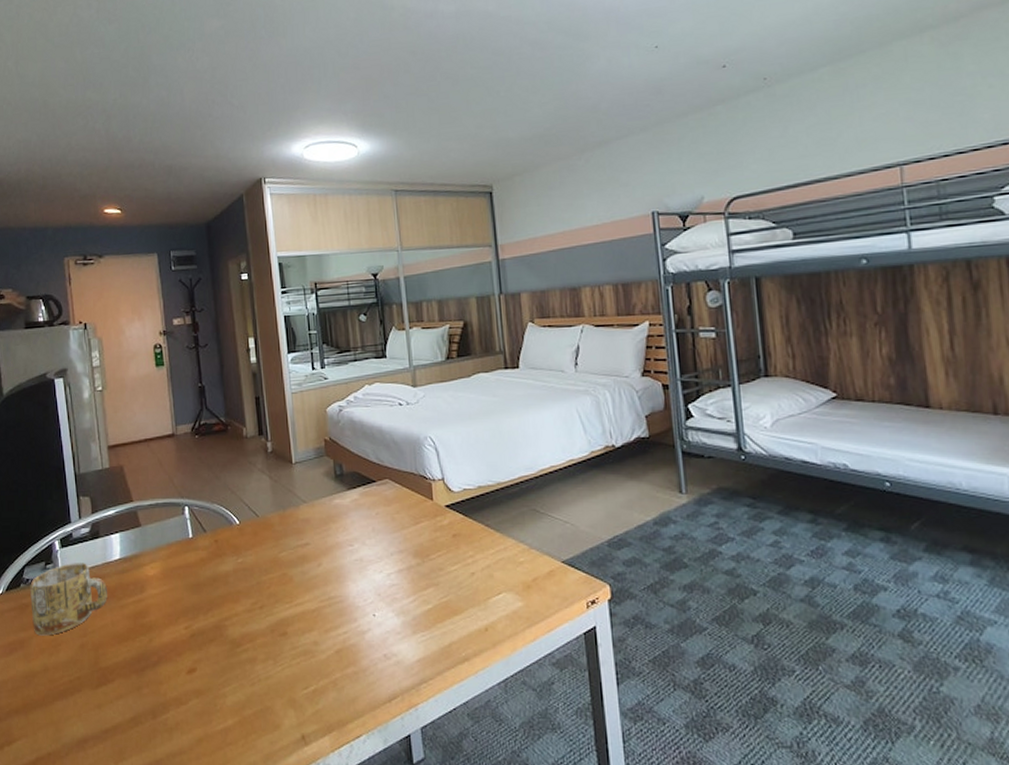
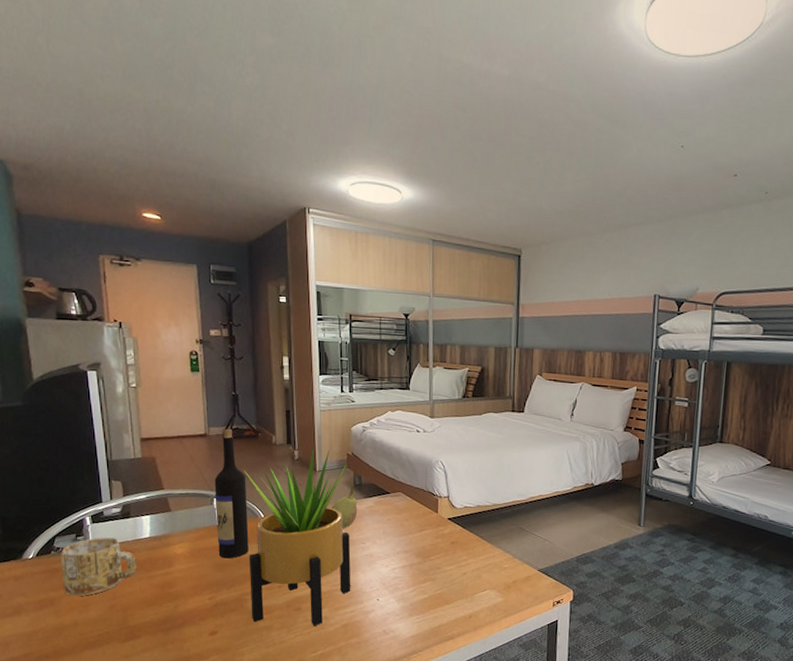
wine bottle: none [184,424,225,577] -> present [214,428,249,559]
potted plant: none [215,436,342,654] -> present [244,449,351,626]
fruit: none [312,478,342,529] -> present [332,486,358,528]

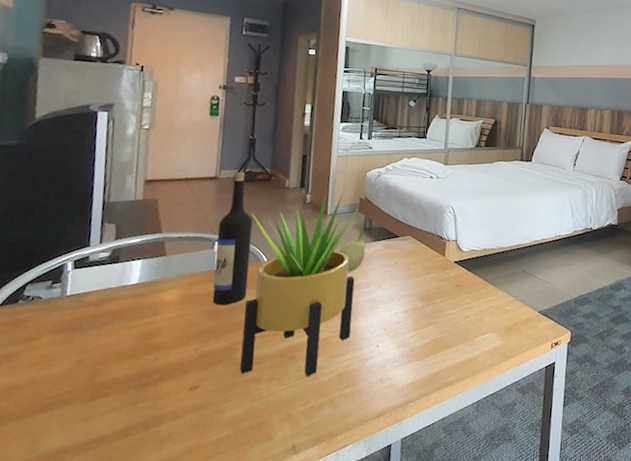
mug: present [60,537,137,597] -> none [26,284,118,351]

